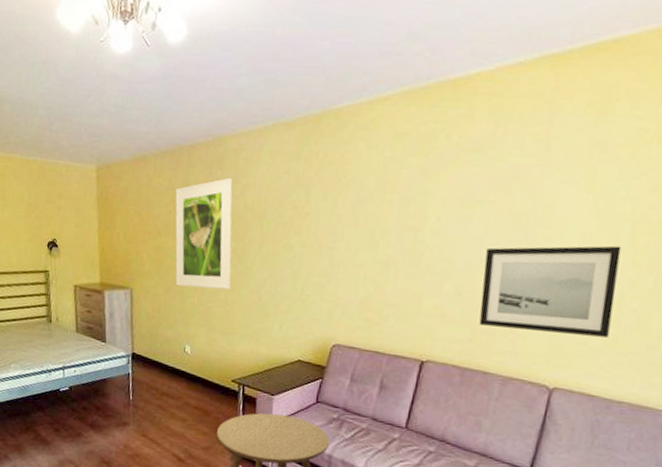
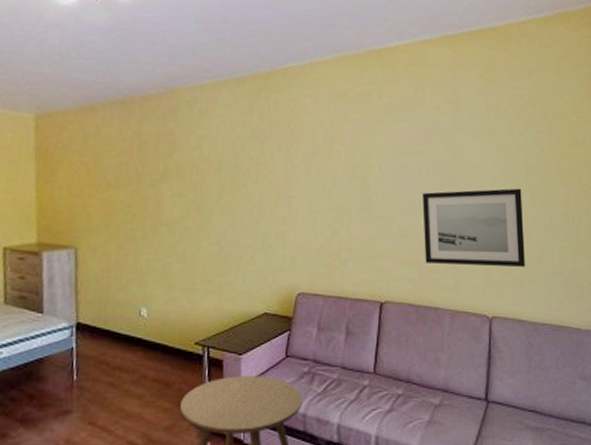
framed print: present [175,177,233,290] -> none [126,128,190,243]

